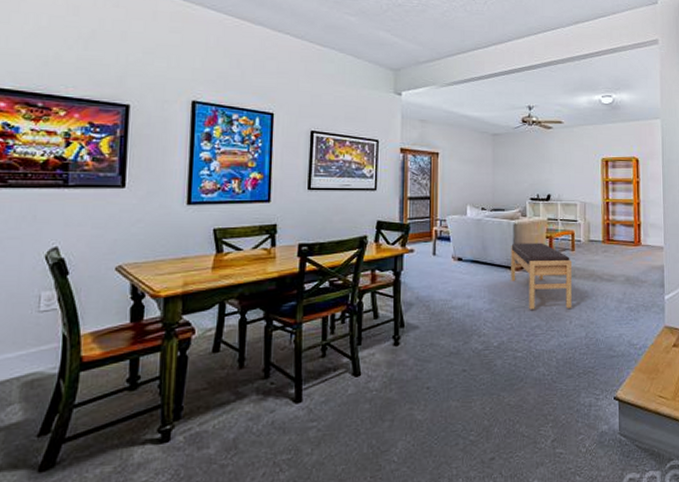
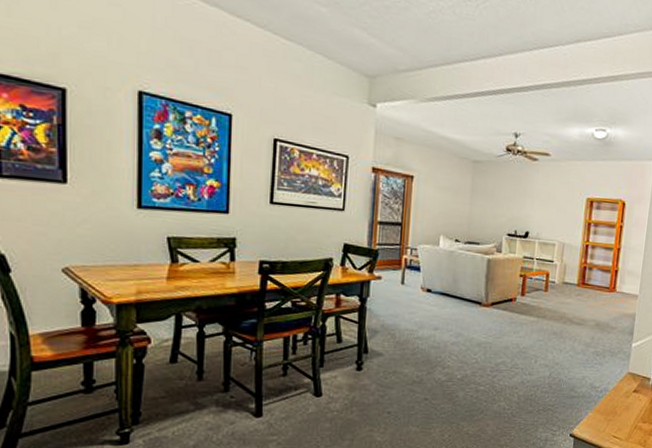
bench: present [511,242,572,310] -> none [480,278,543,348]

